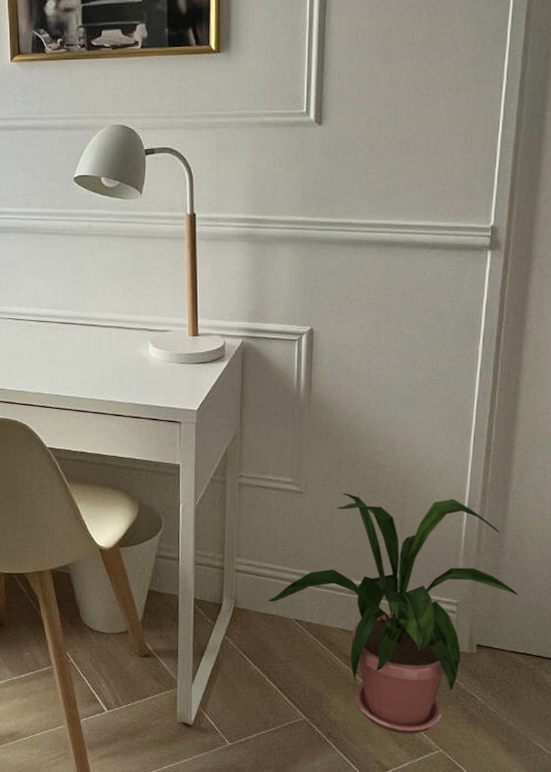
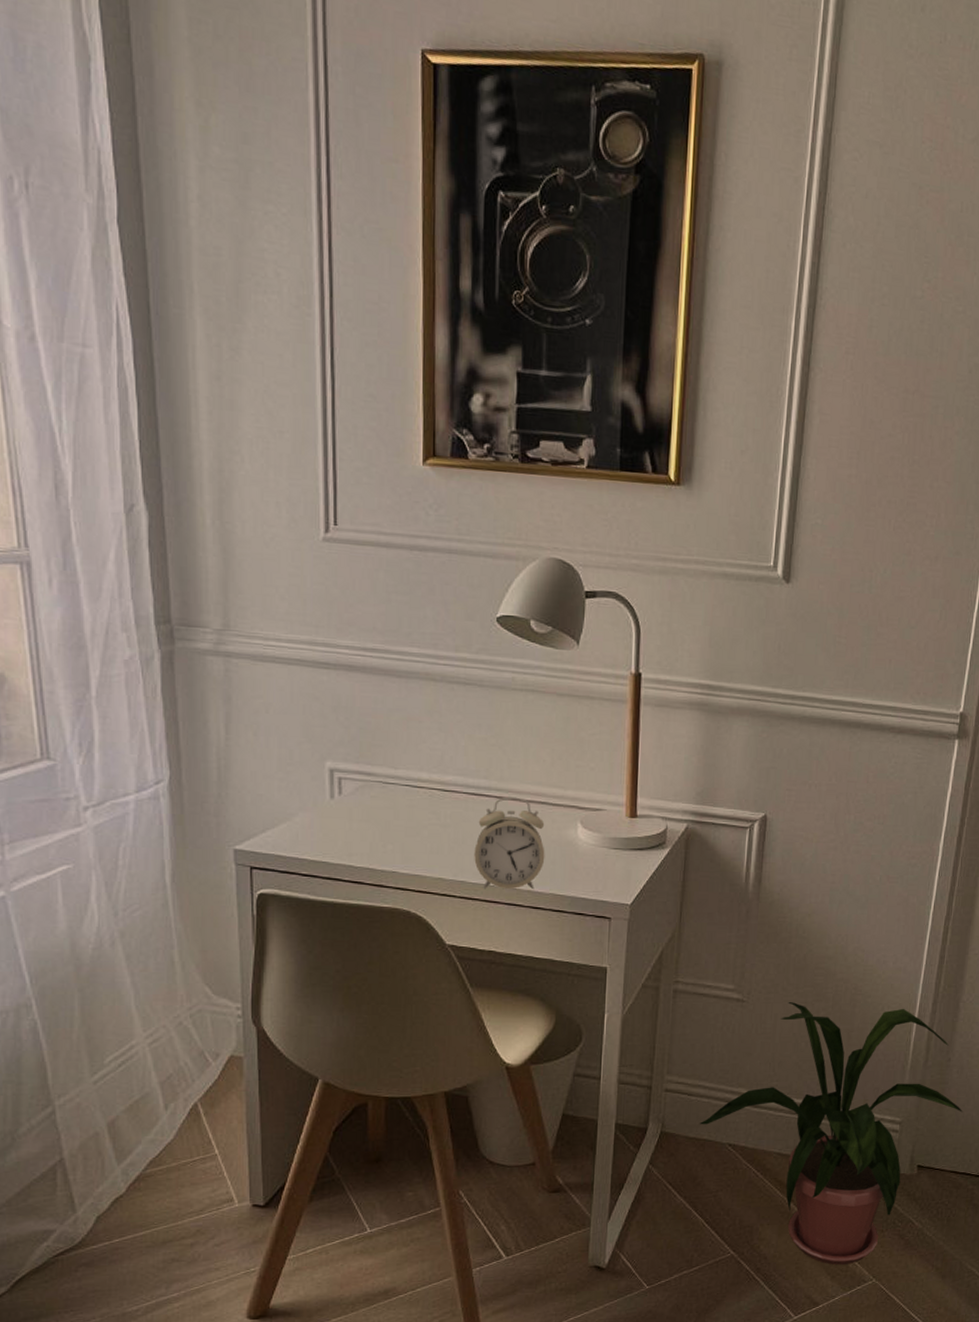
alarm clock: none [65,323,123,401] -> present [474,796,545,890]

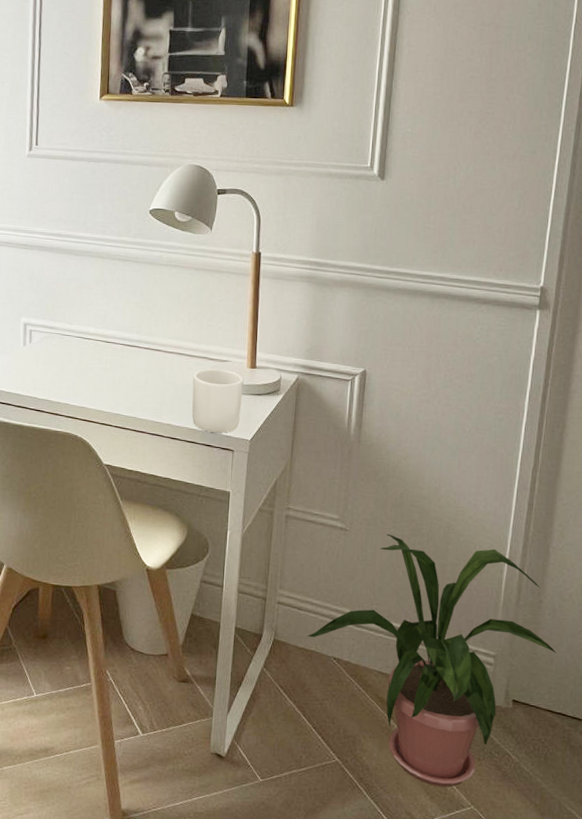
alarm clock: present [474,796,545,890] -> none [127,348,182,423]
mug: none [557,819,622,898] -> present [191,368,244,433]

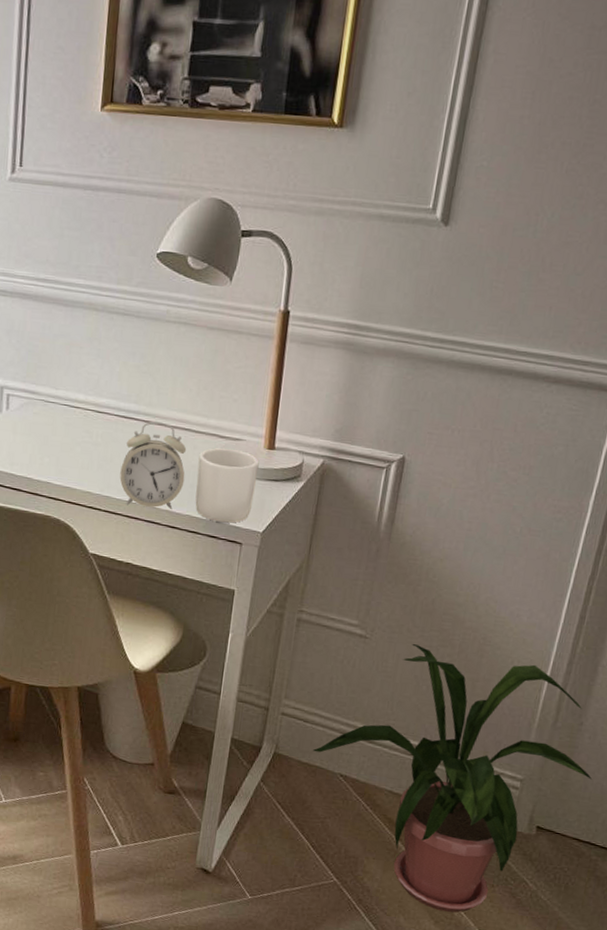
alarm clock: none [127,348,182,423] -> present [119,421,187,509]

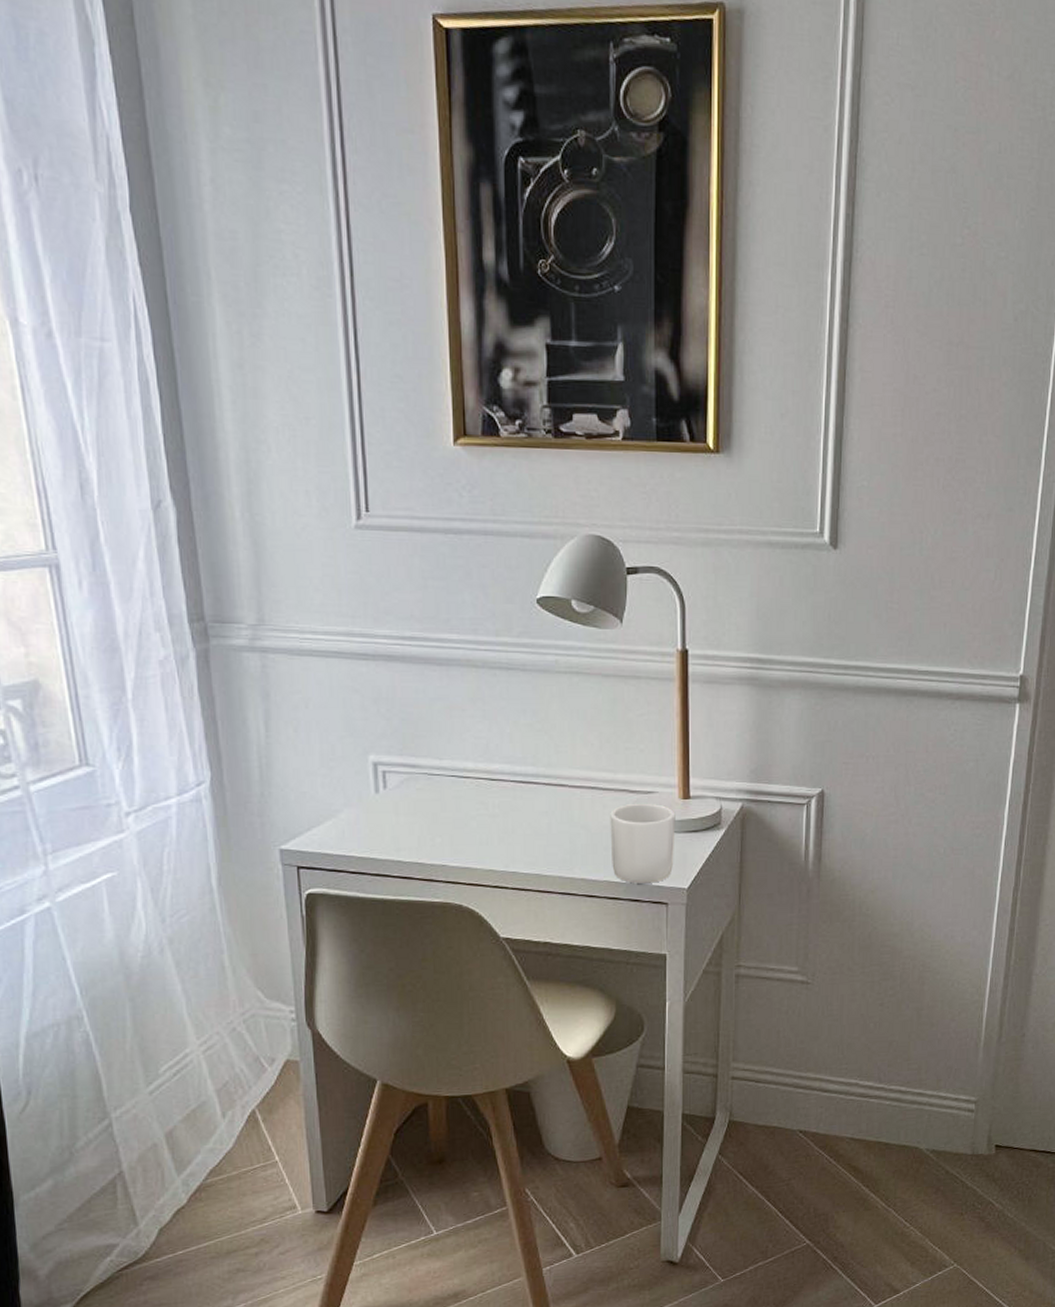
alarm clock: present [119,421,187,509] -> none [525,783,598,879]
house plant: present [312,644,593,913] -> none [768,982,1041,1251]

